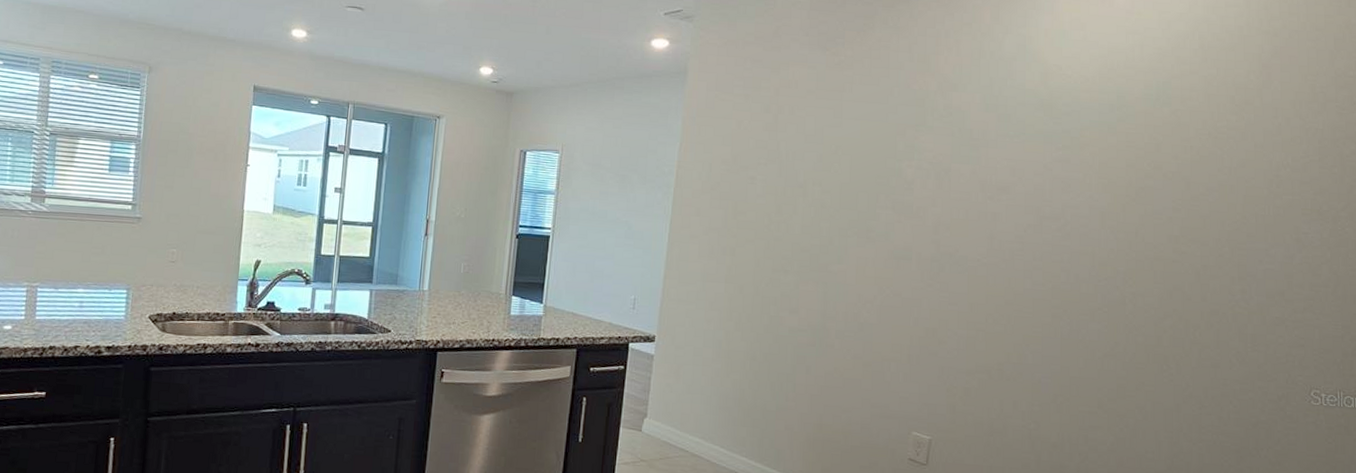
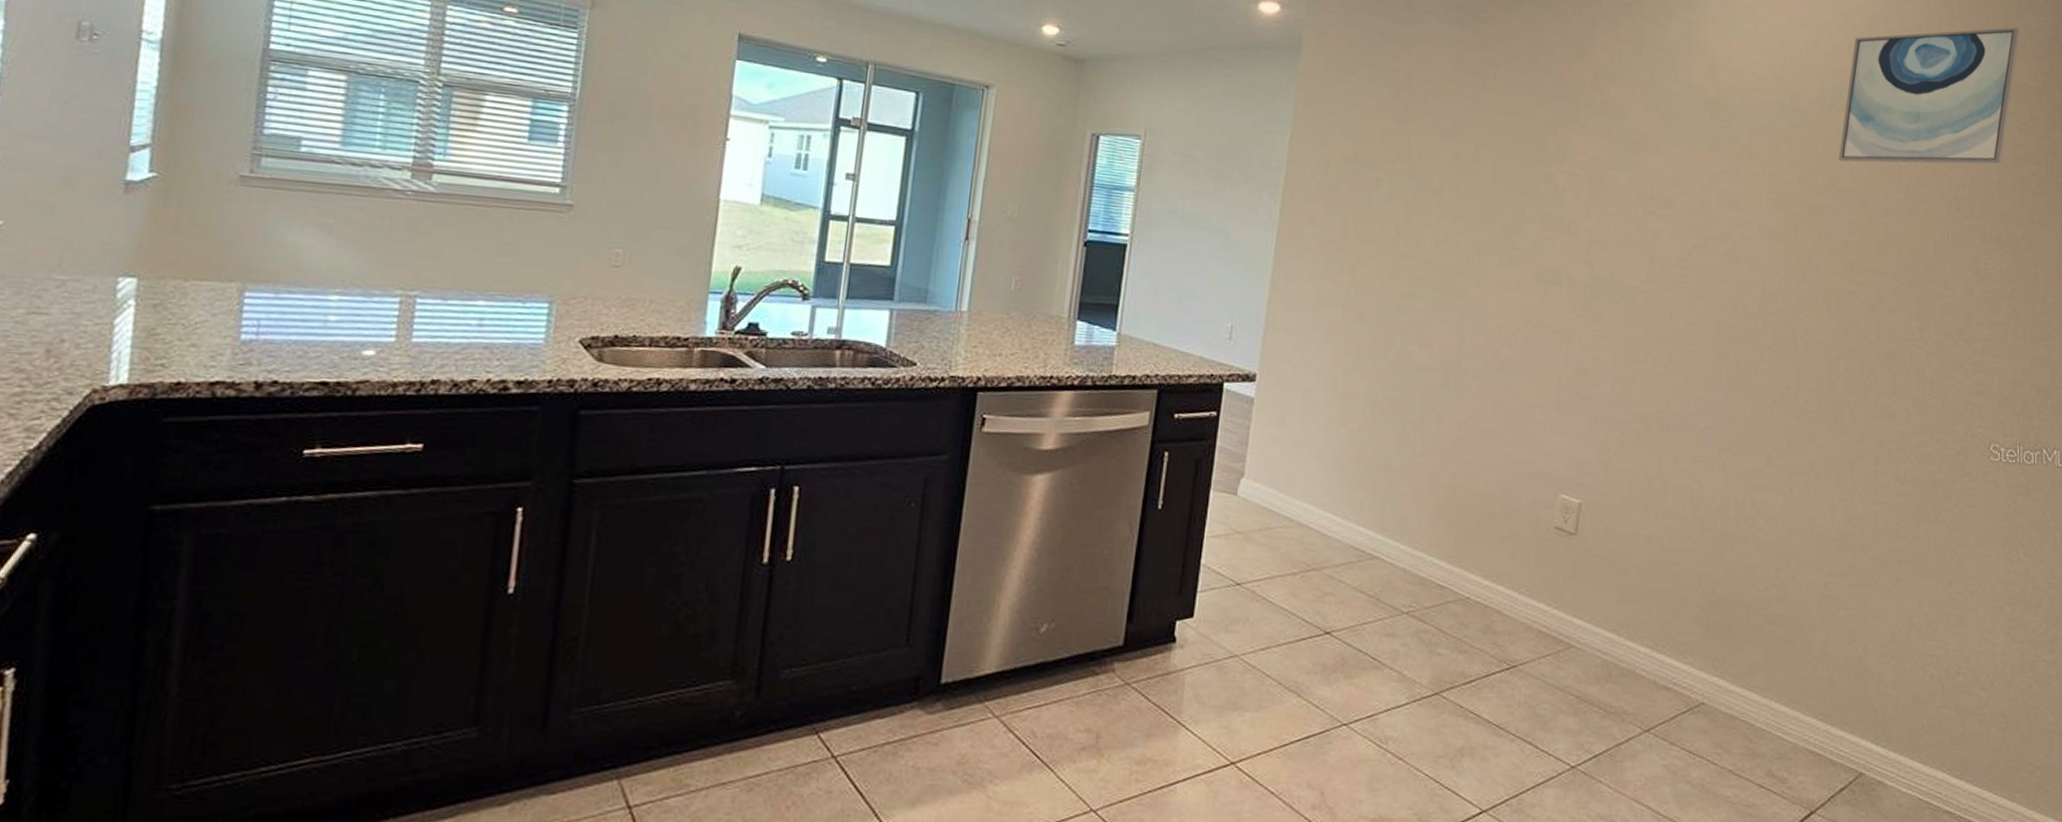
wall art: none [1164,23,1339,149] -> present [1839,27,2020,165]

